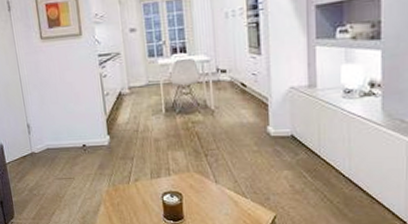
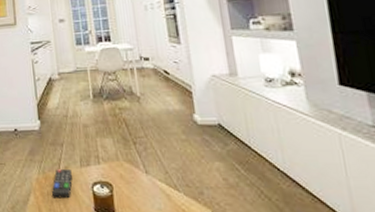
remote control: none [122,181,143,208] -> present [52,169,72,199]

